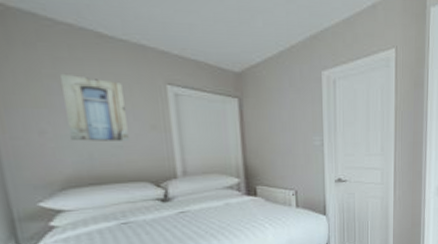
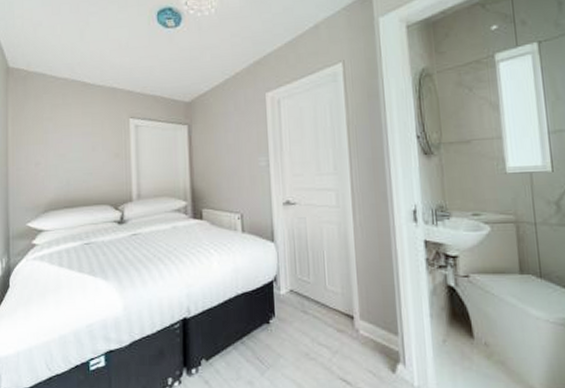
wall art: present [60,73,129,141] -> none [55,116,97,170]

